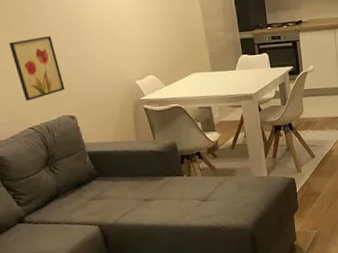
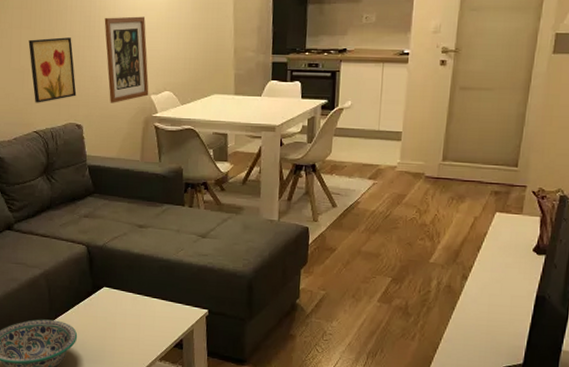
wall art: none [80,9,134,93] -> present [104,16,149,103]

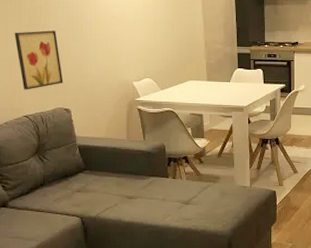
wall art: present [104,16,149,103] -> none [86,12,131,89]

